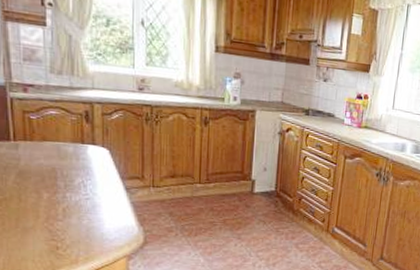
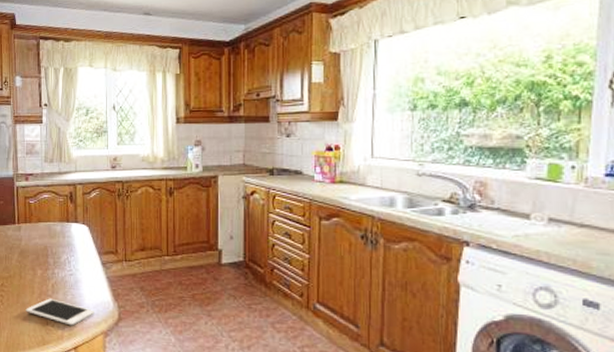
cell phone: none [28,223,116,250] -> present [25,298,94,326]

